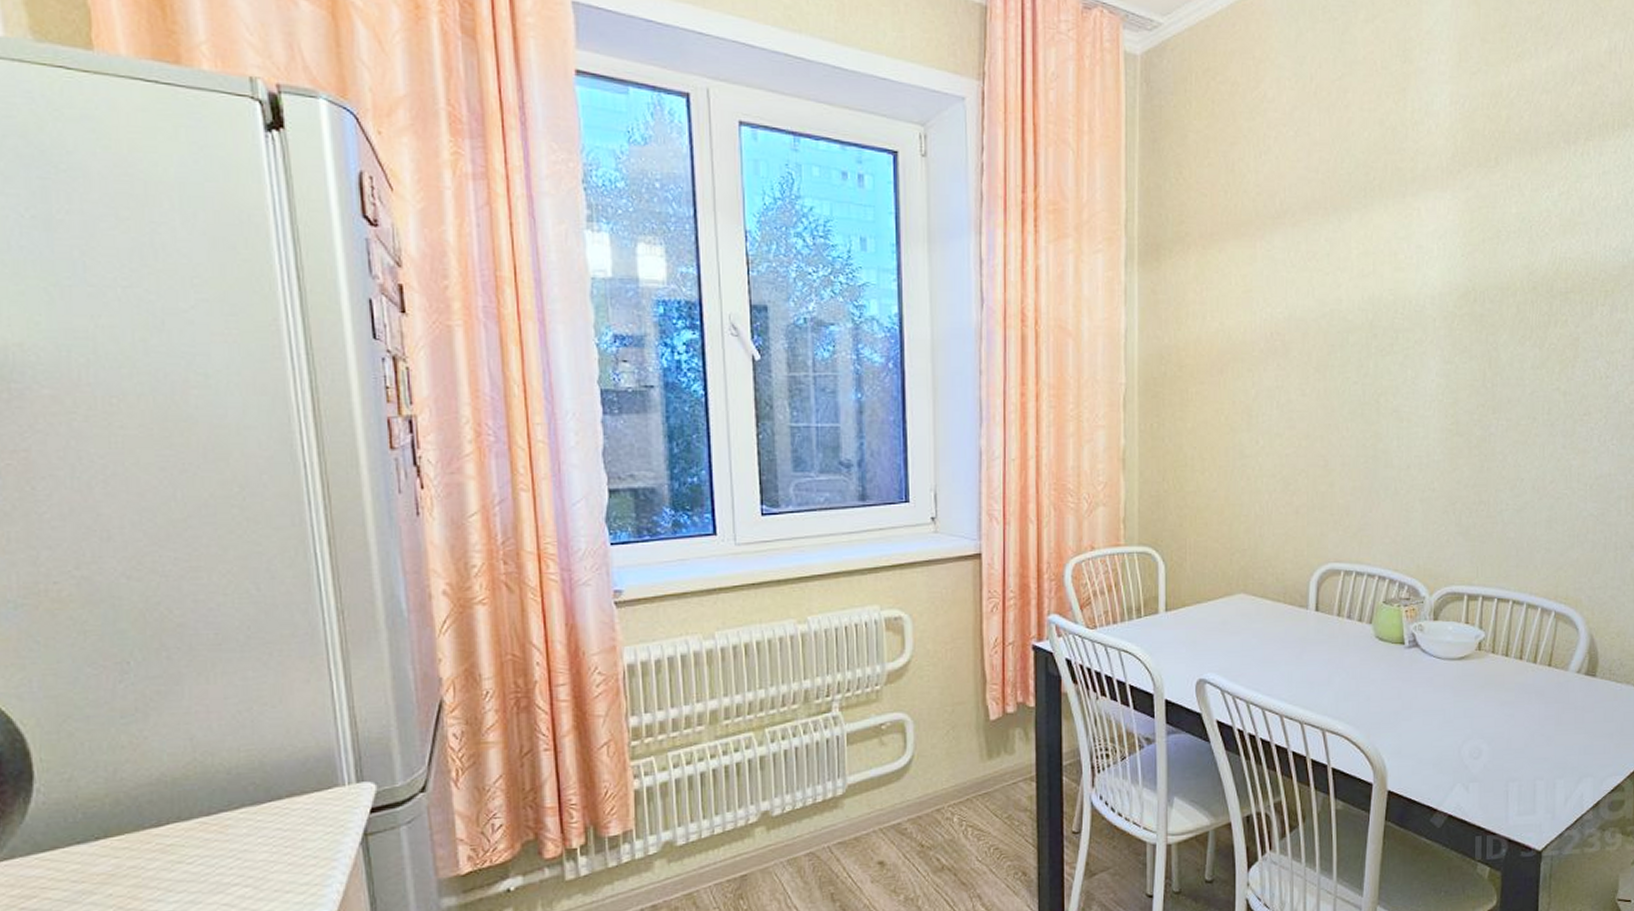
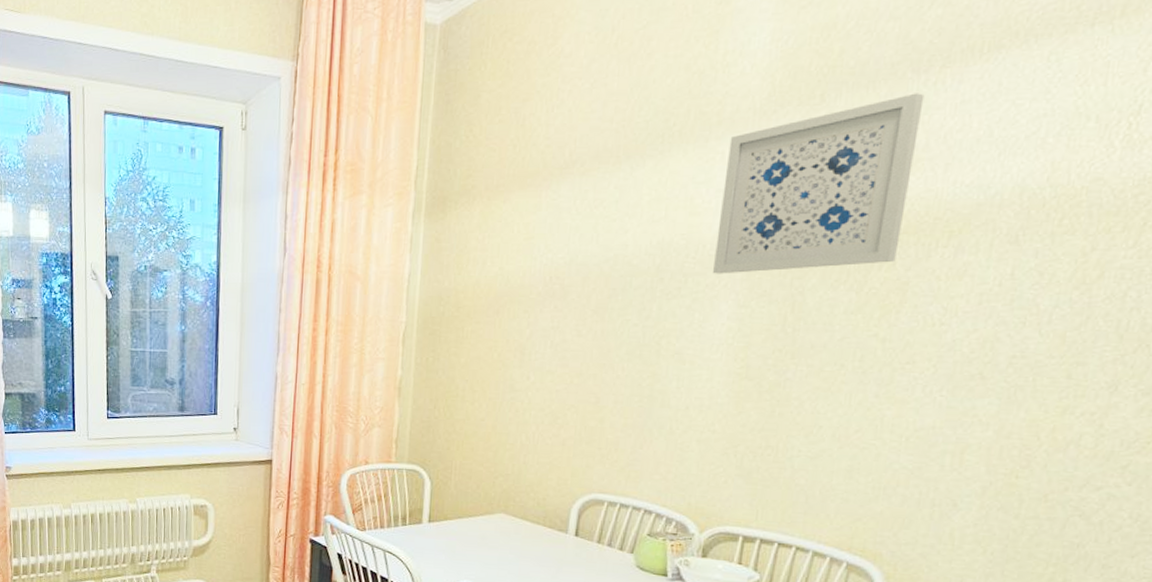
wall art: none [1420,162,1575,330] -> present [713,93,925,274]

